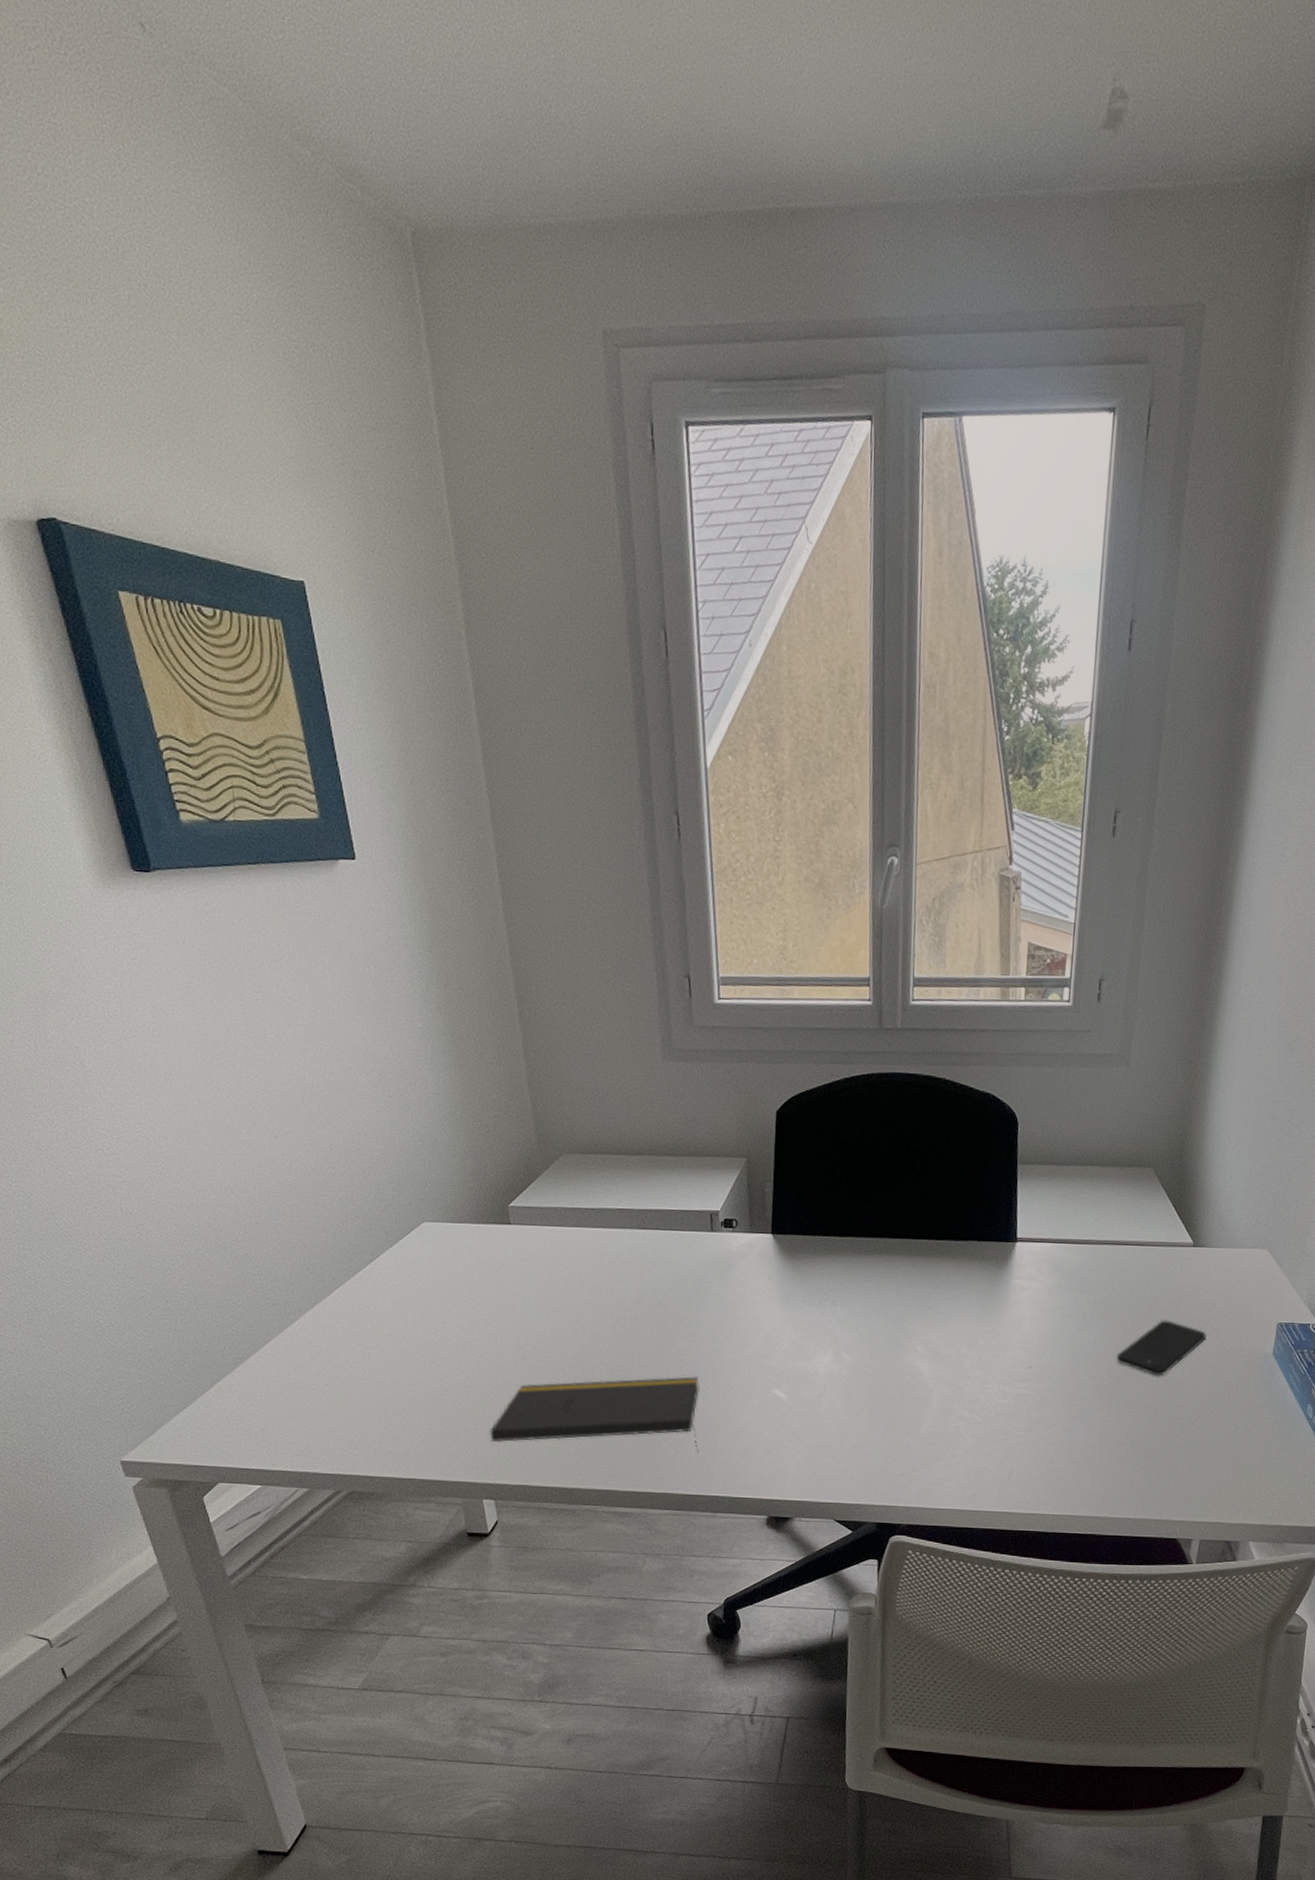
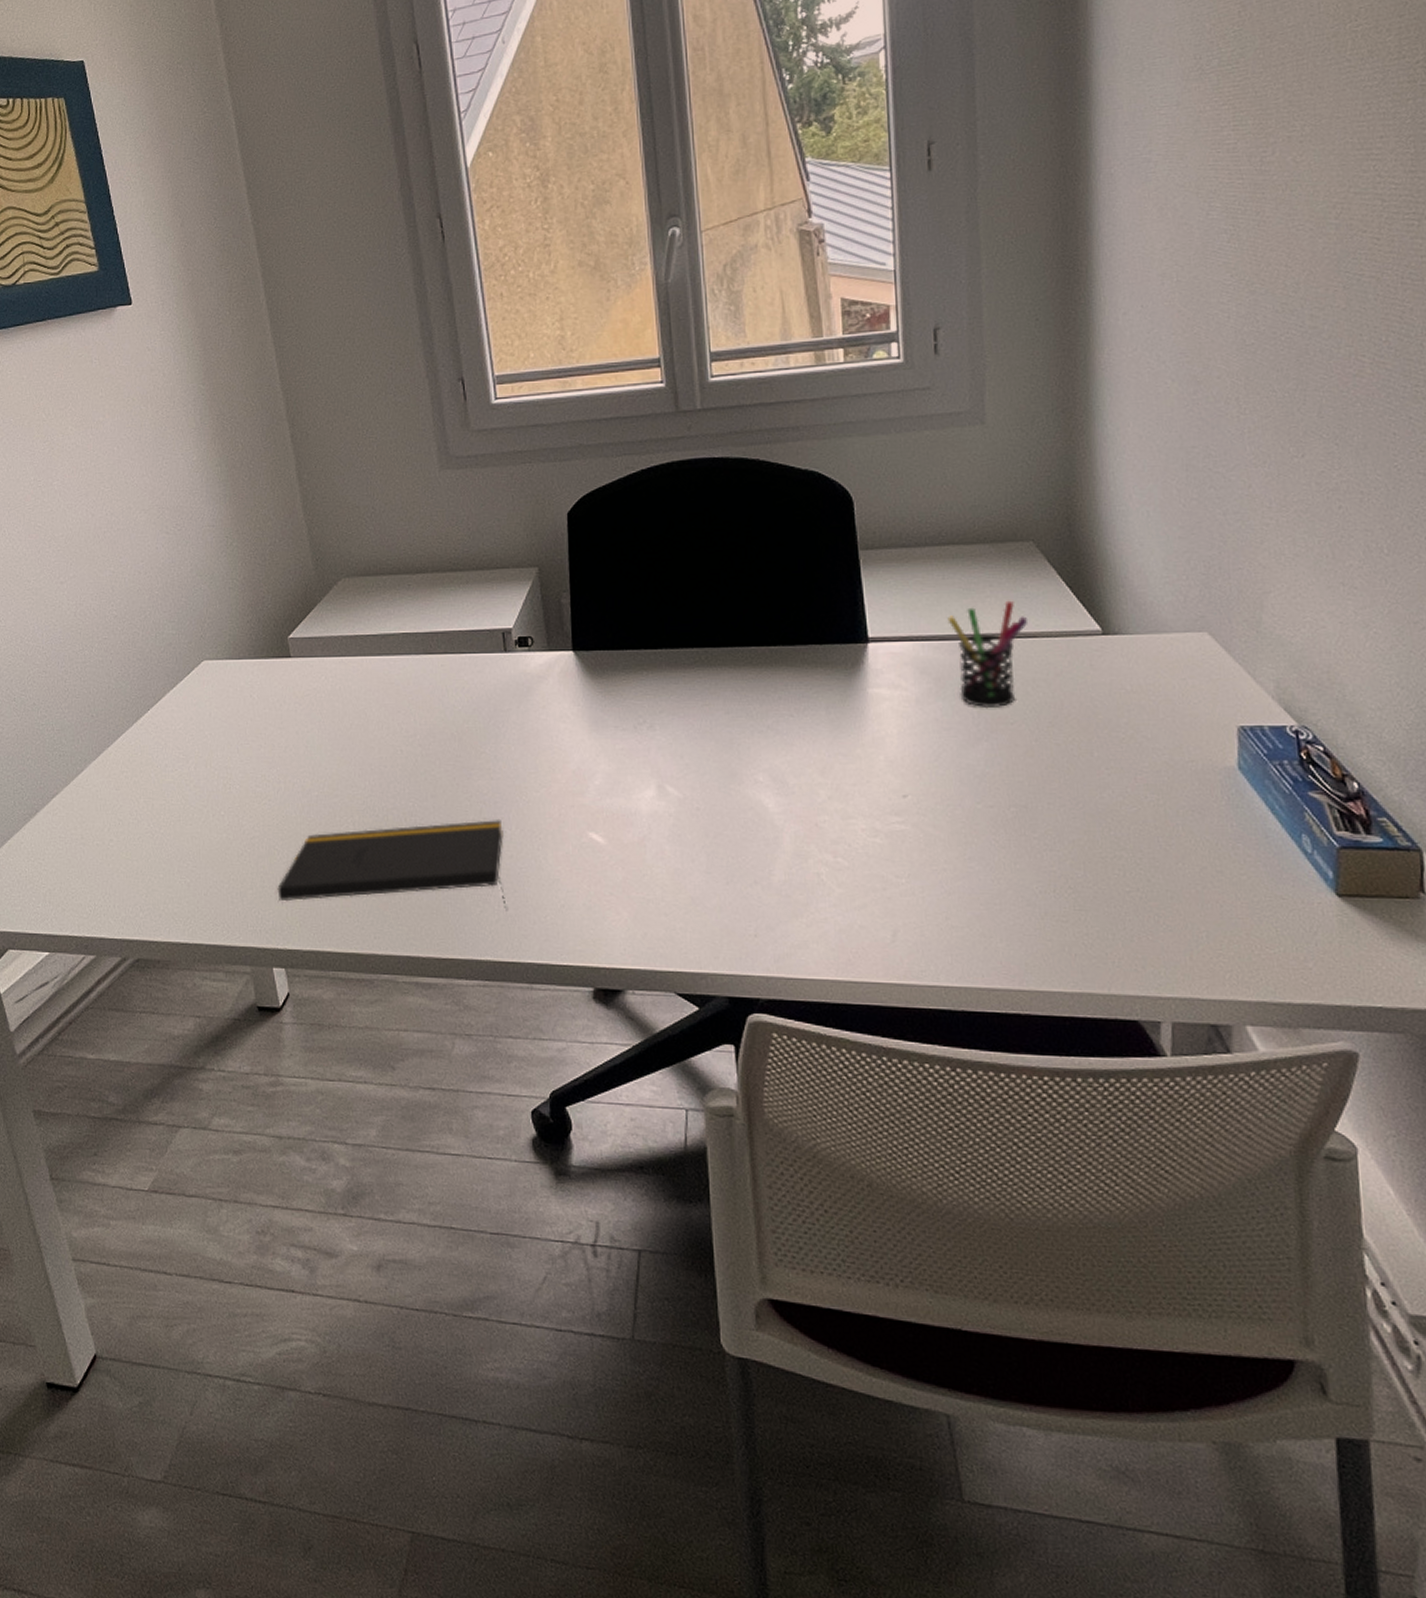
pen holder: none [1080,1214,1141,1301] -> present [947,600,1029,709]
smartphone: present [1116,1320,1207,1376] -> none [1017,729,1139,803]

